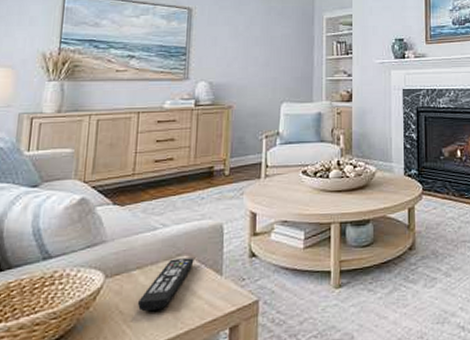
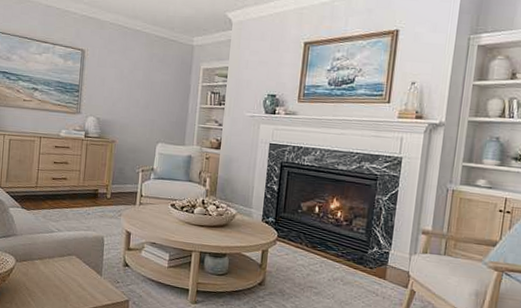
remote control: present [137,258,194,311] -> none [38,256,81,292]

